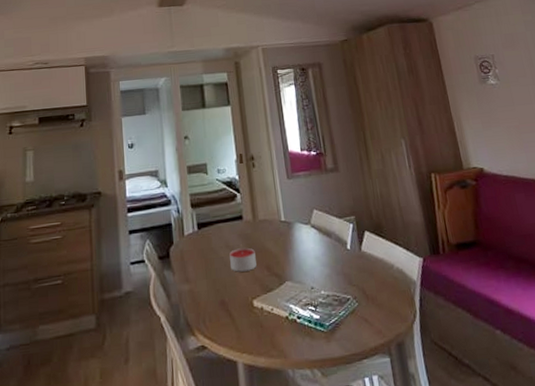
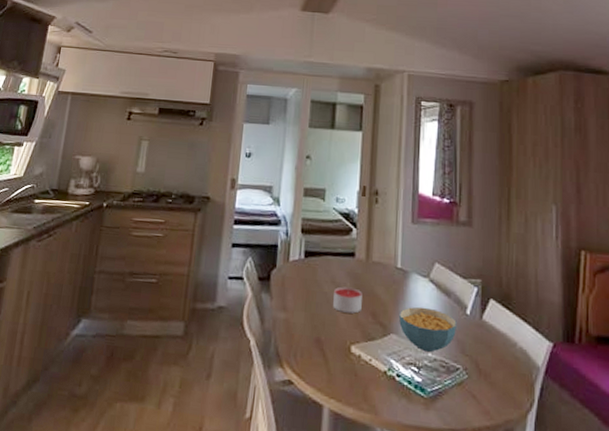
cereal bowl: none [290,251,342,291] -> present [399,306,457,352]

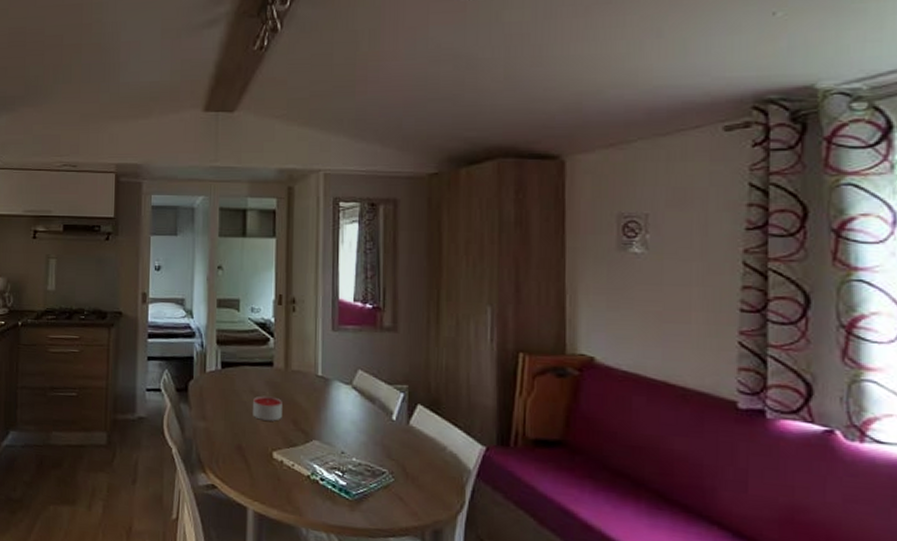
cereal bowl: present [399,306,457,352] -> none [321,413,382,457]

